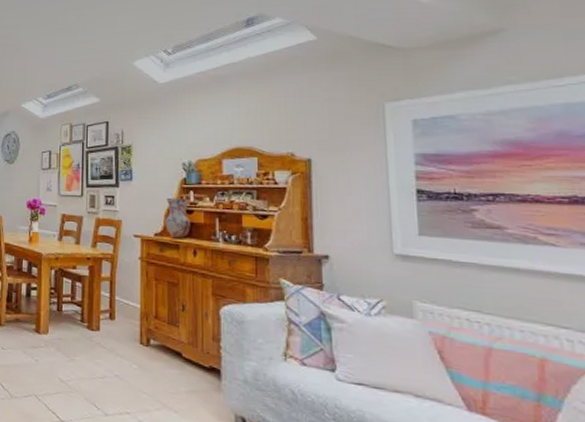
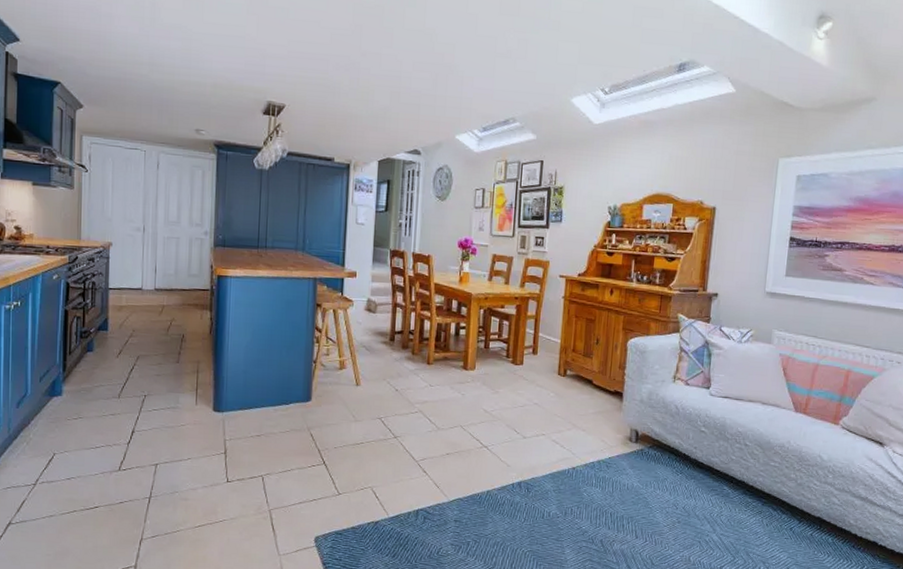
vase: present [165,197,191,239] -> none [588,239,611,279]

